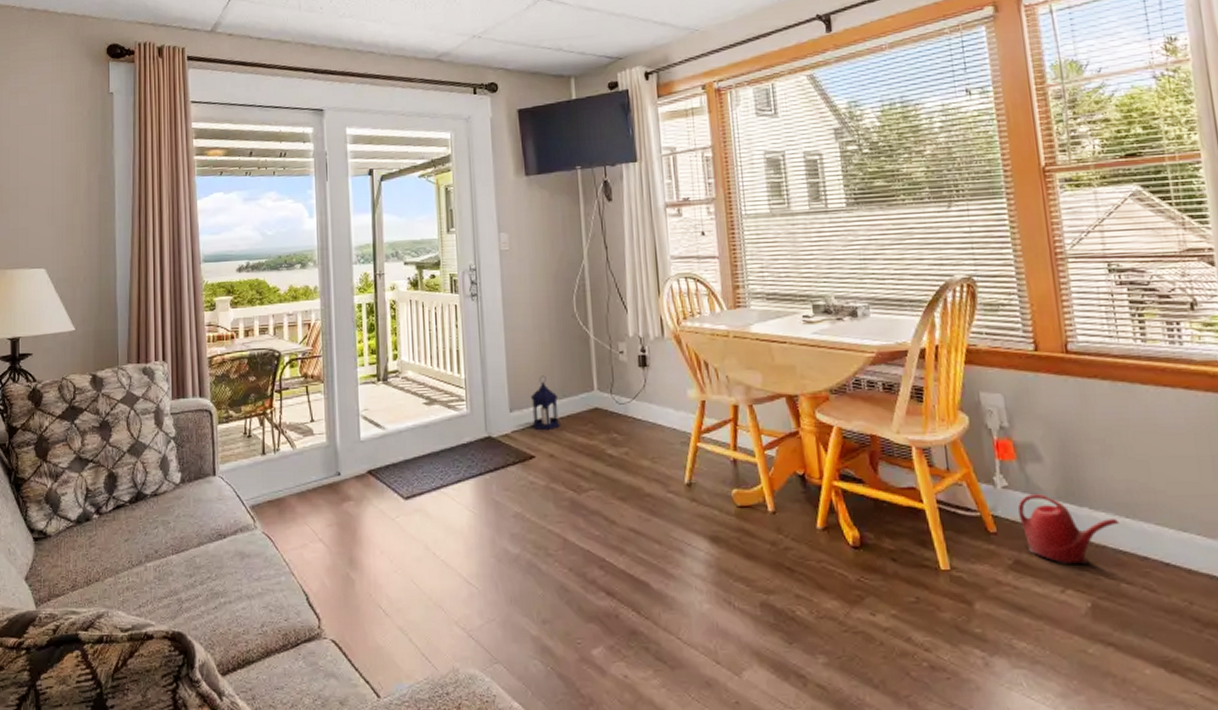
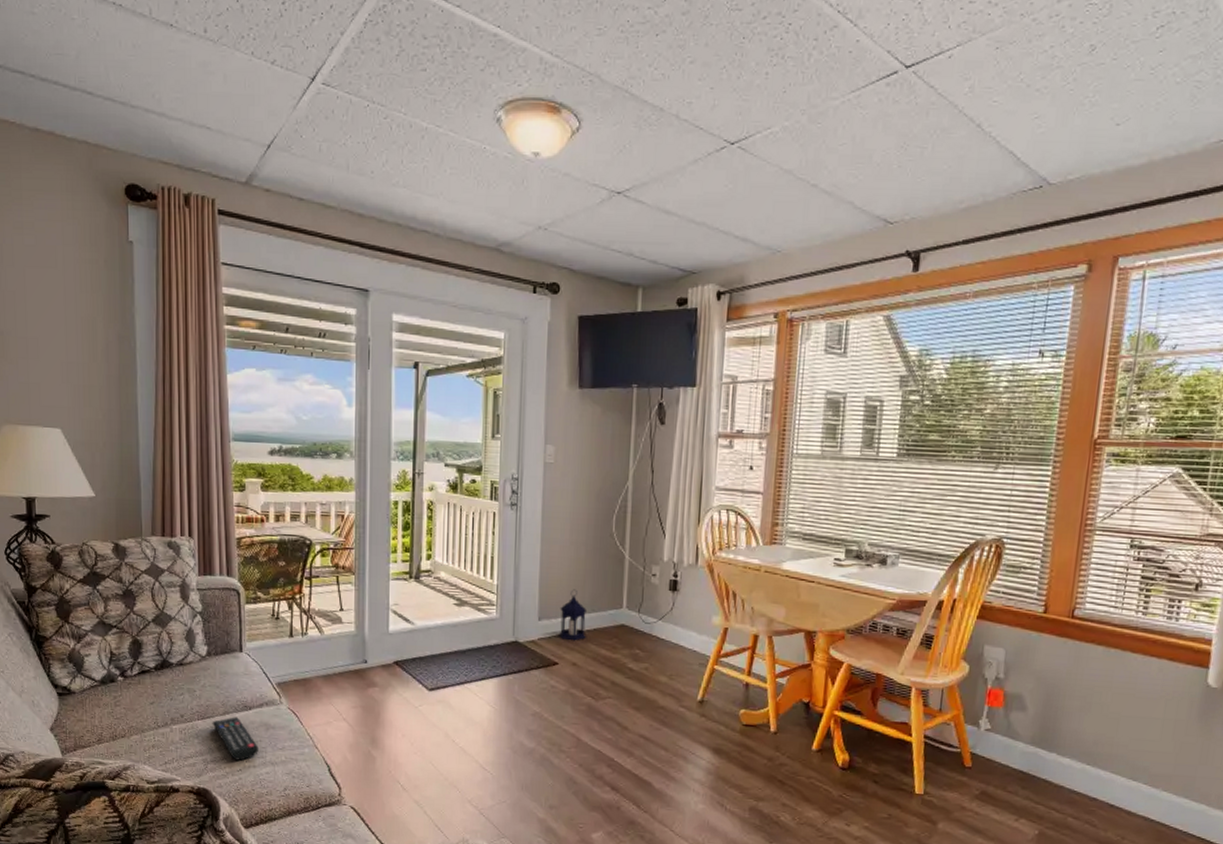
remote control: none [186,547,234,597] -> present [212,717,258,761]
watering can: present [1018,494,1120,564] -> none [994,738,1081,799]

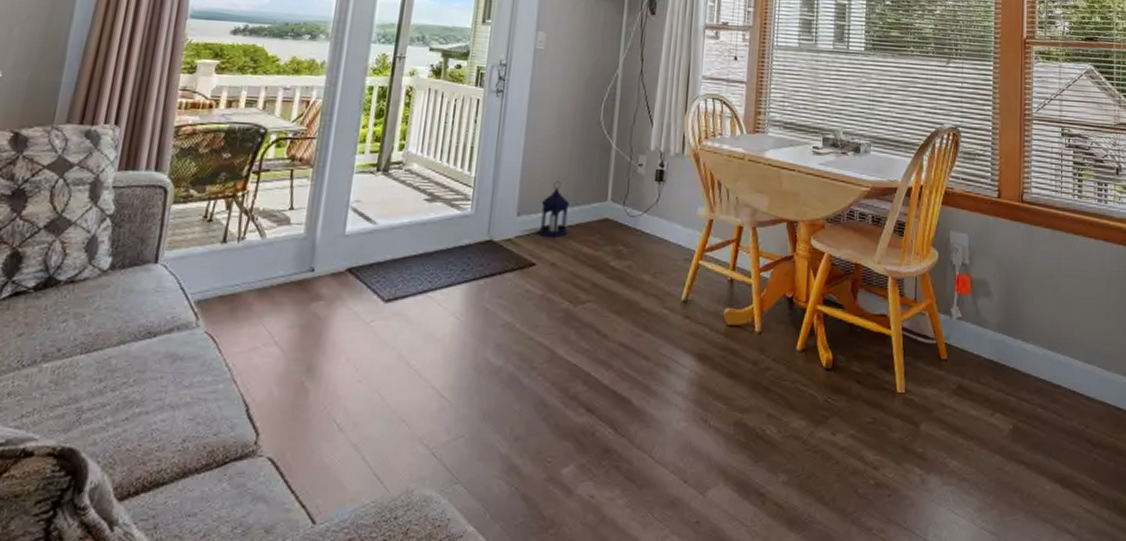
remote control: present [212,717,258,761] -> none [99,347,158,406]

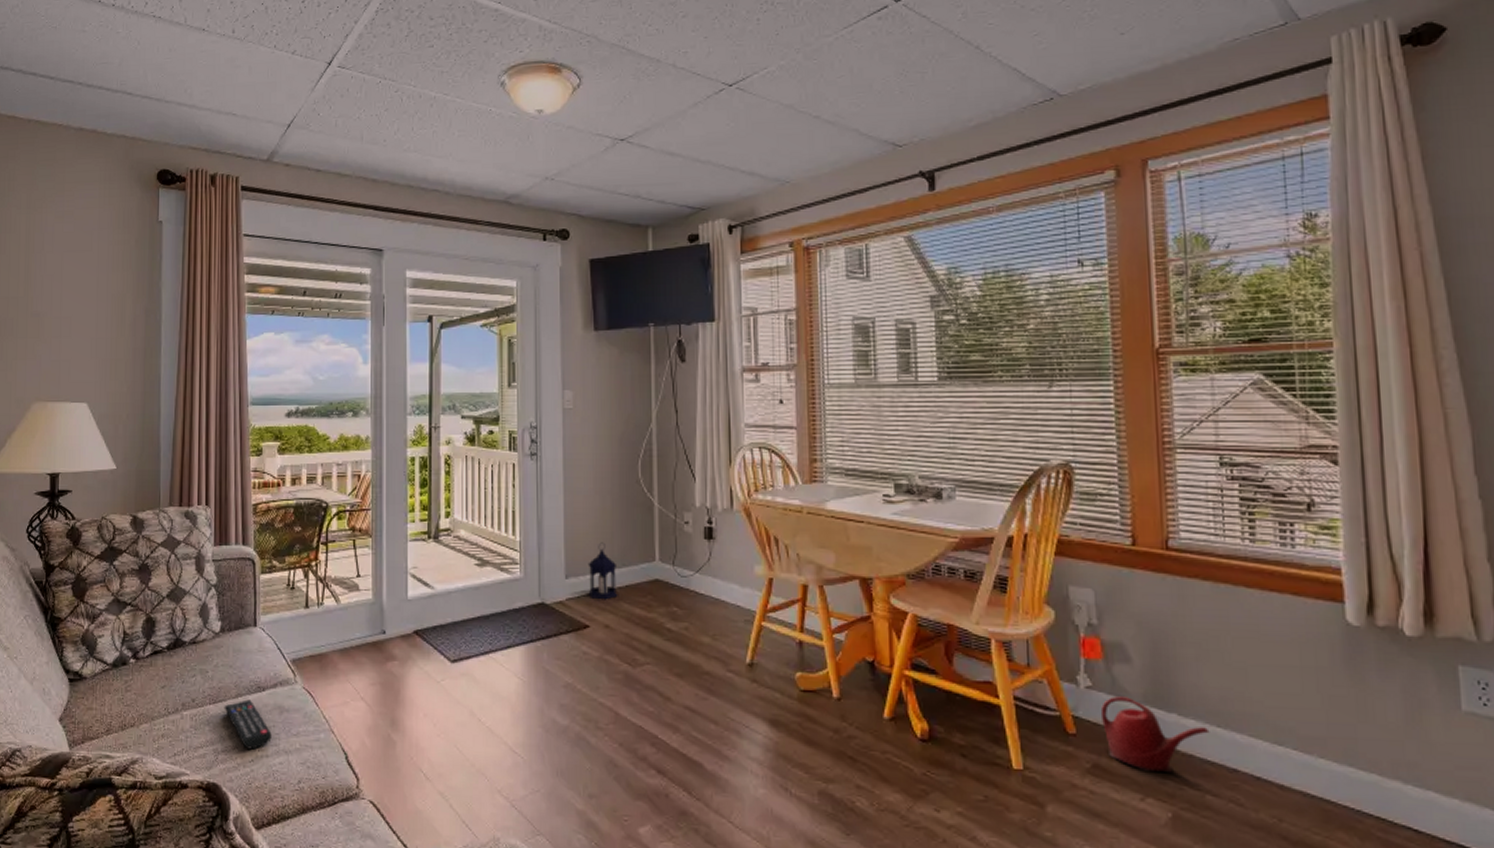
remote control: none [99,347,158,406] -> present [224,699,272,750]
watering can: none [967,326,1043,390] -> present [1102,696,1210,772]

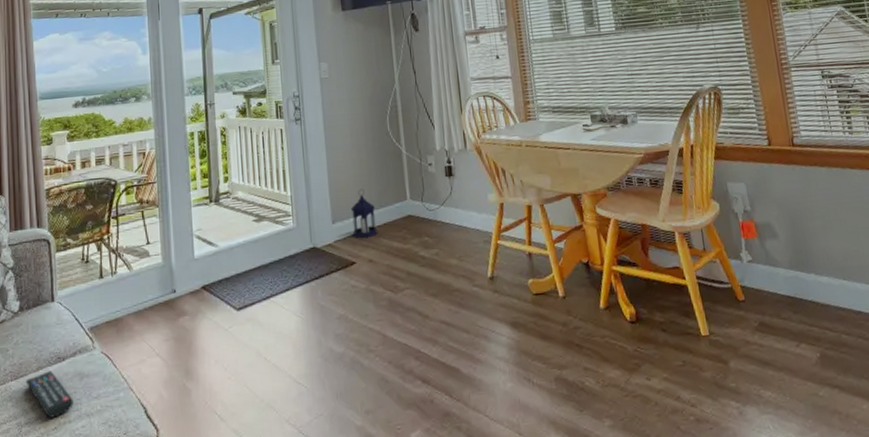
watering can: present [1102,696,1210,772] -> none [761,265,839,322]

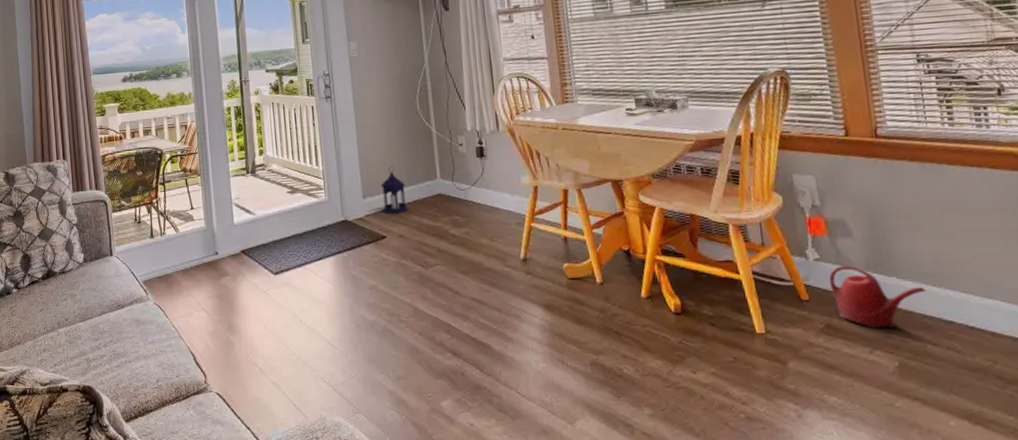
remote control: present [25,370,73,418] -> none [91,316,132,357]
watering can: none [761,265,839,322] -> present [829,265,927,327]

